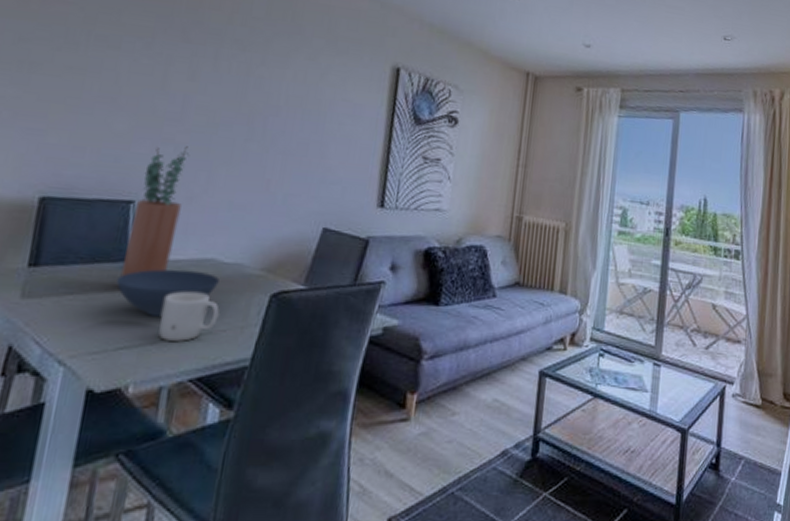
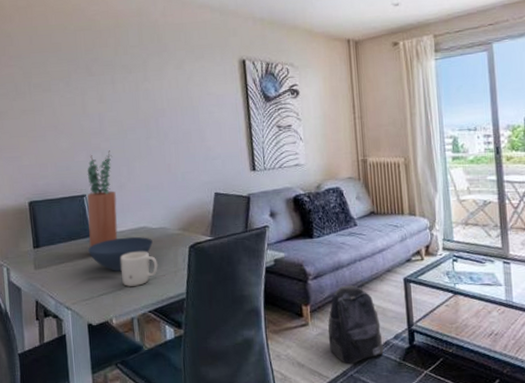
backpack: none [432,371,501,476] -> present [327,284,384,363]

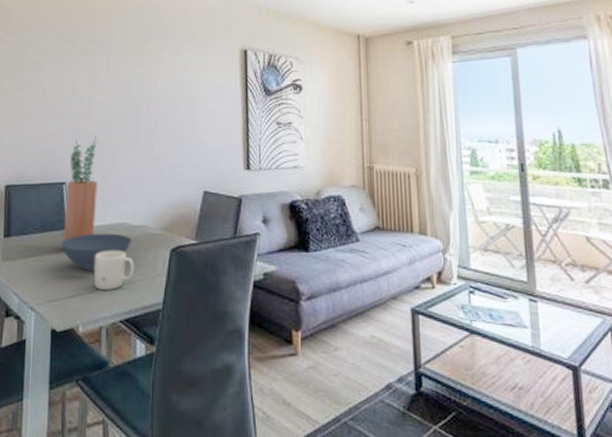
backpack: present [327,284,384,363] -> none [320,310,385,407]

